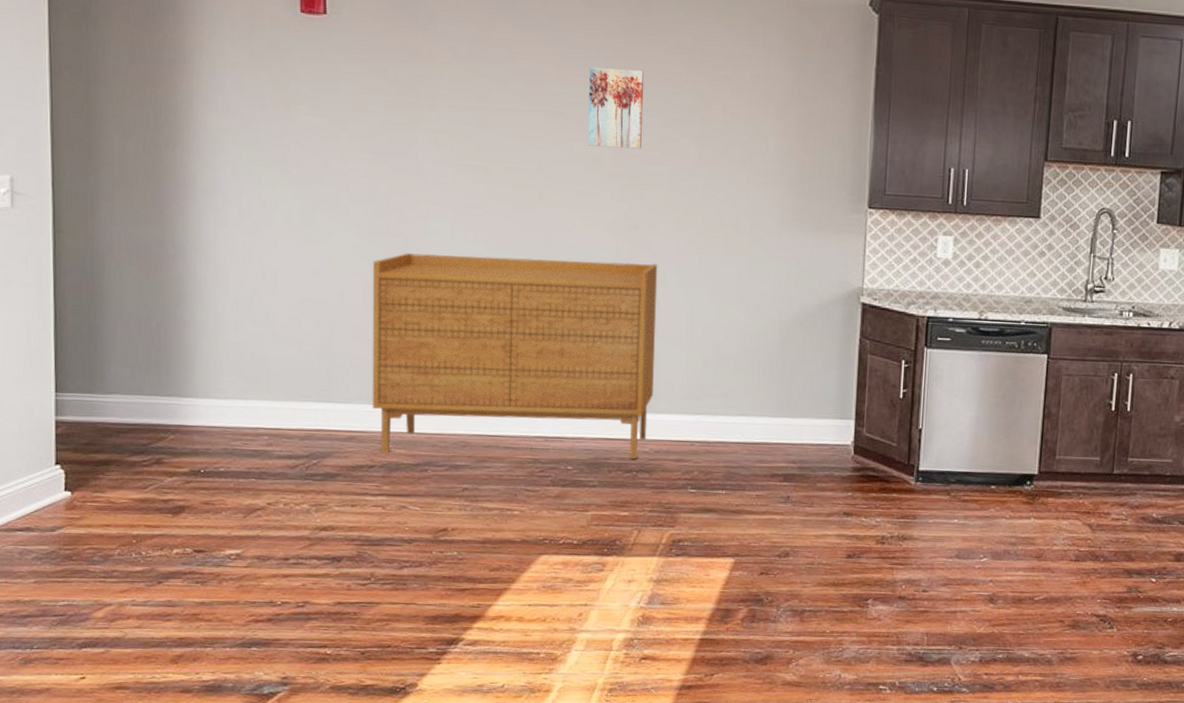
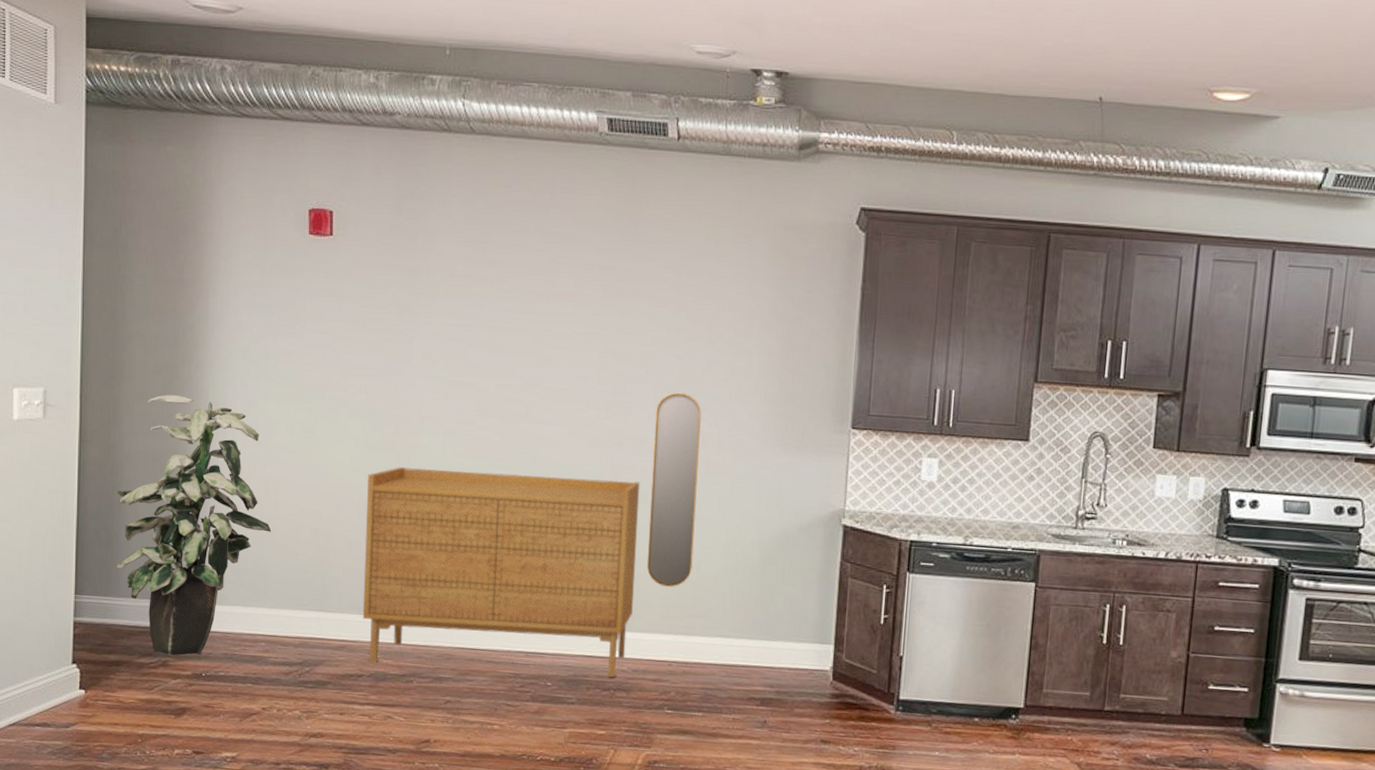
indoor plant: none [95,181,271,453] -> present [114,394,272,656]
wall art: present [588,66,645,149] -> none [575,285,632,367]
home mirror: none [666,174,718,368] -> present [646,392,701,587]

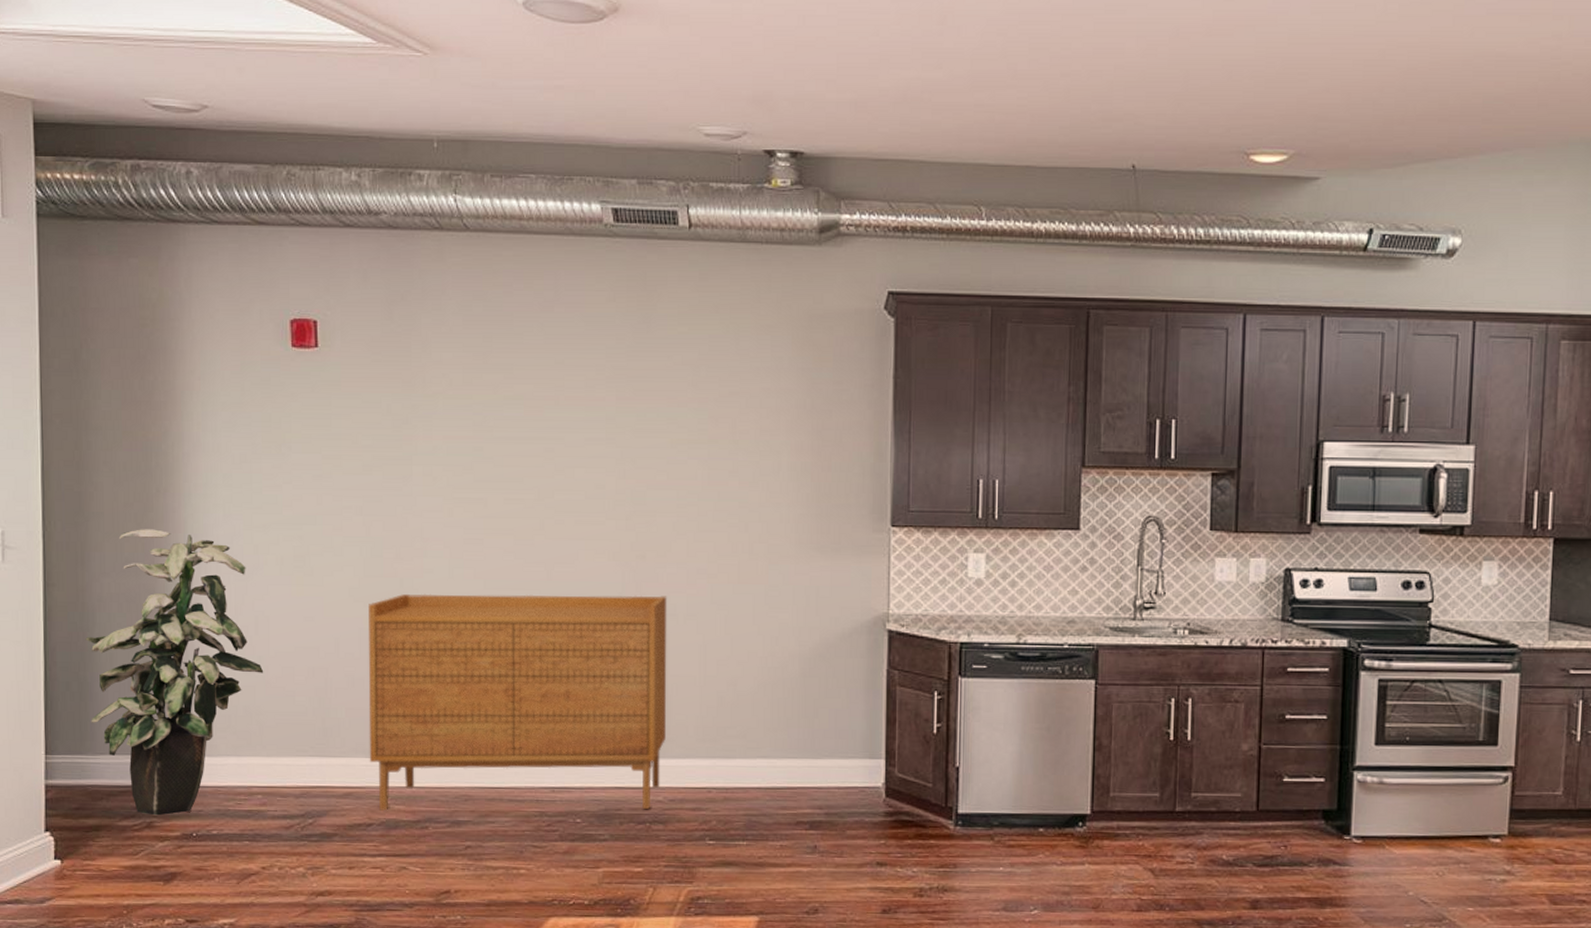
home mirror: present [646,392,701,587] -> none [678,497,729,707]

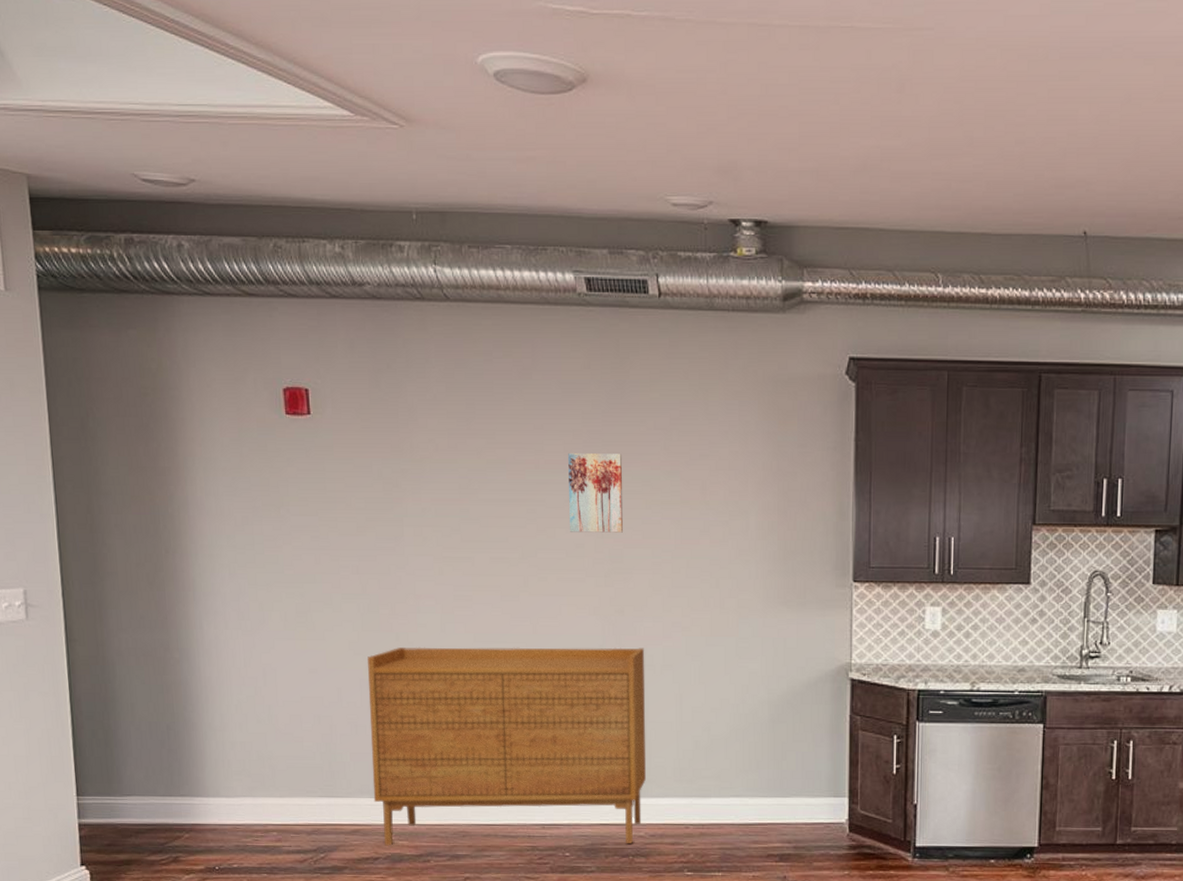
indoor plant: present [85,529,264,816] -> none [107,588,274,851]
wall art: none [590,388,648,473] -> present [568,452,623,533]

